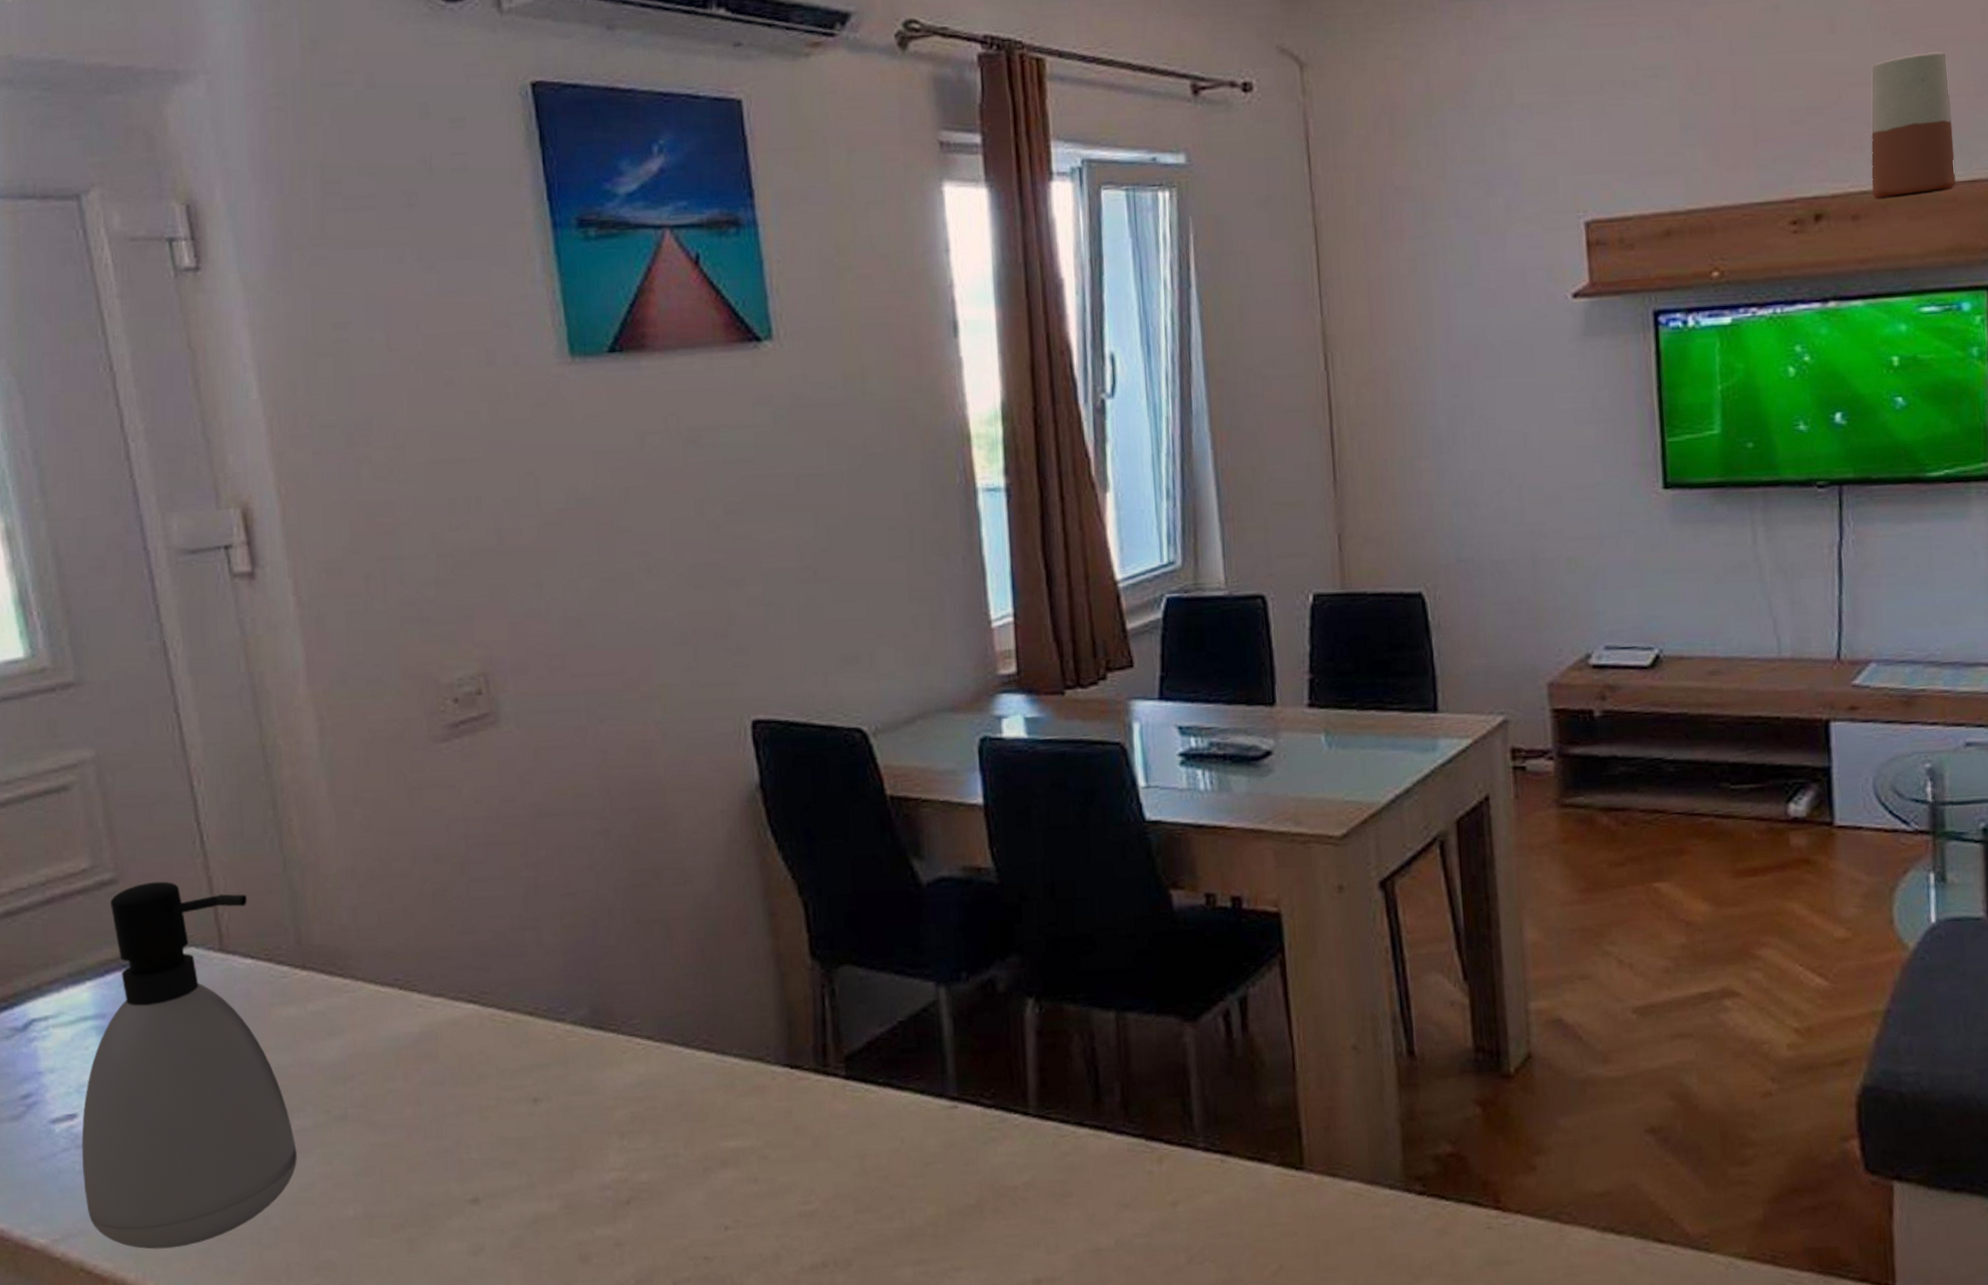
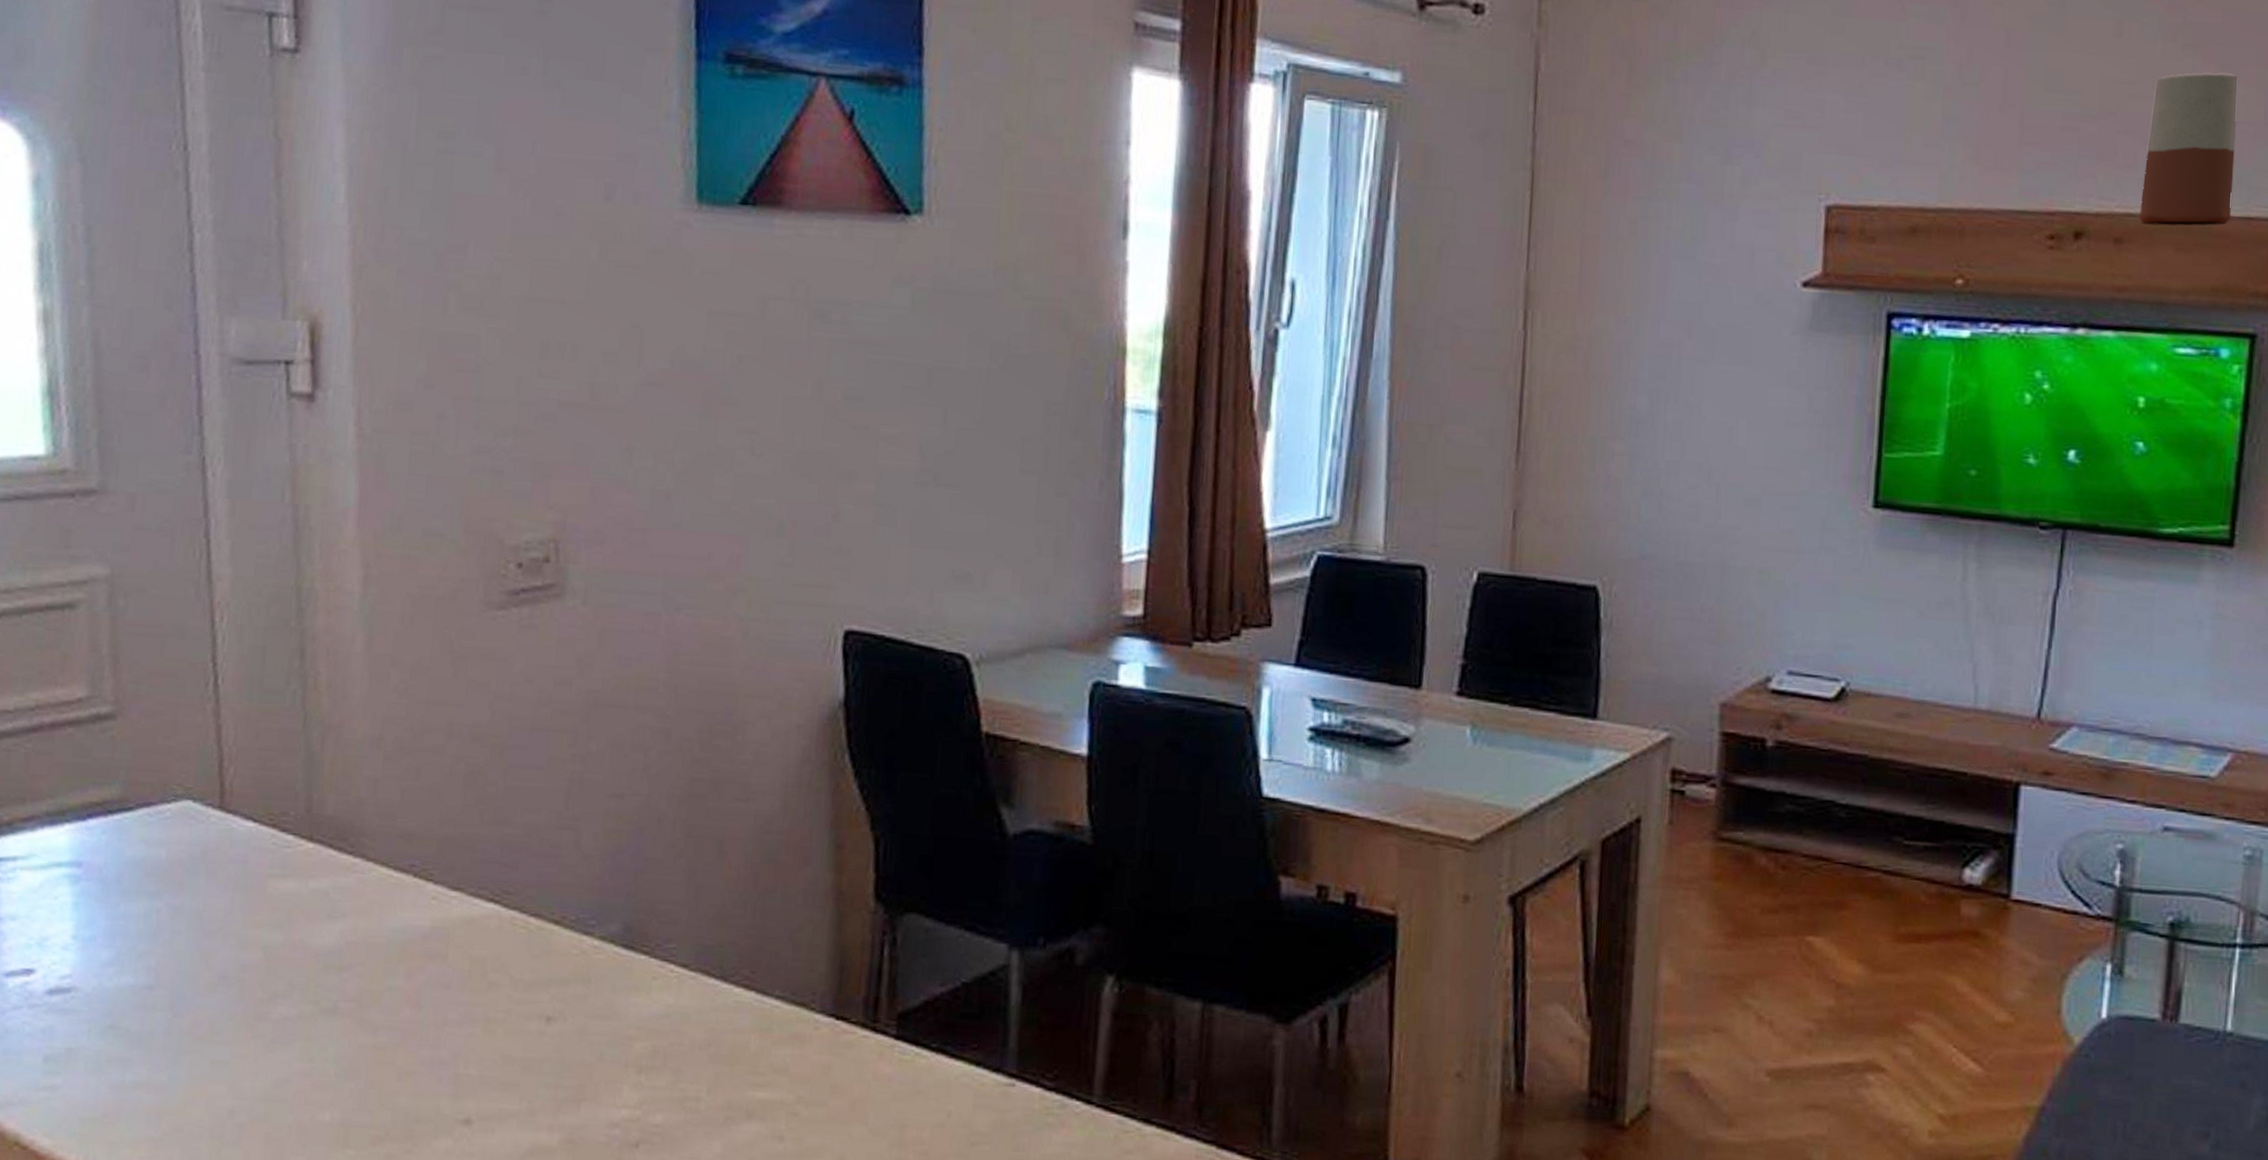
soap dispenser: present [81,881,298,1249] -> none [31,722,276,1133]

